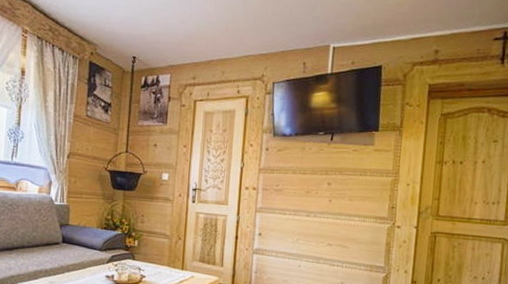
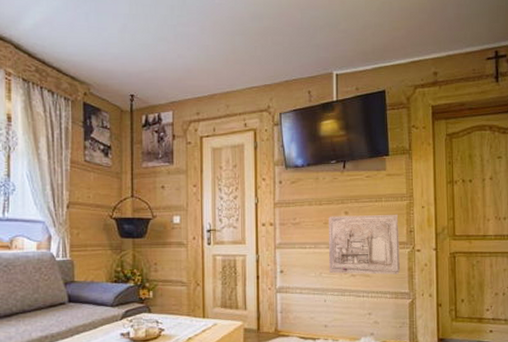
relief carving: none [305,185,382,248] -> present [328,214,400,275]

